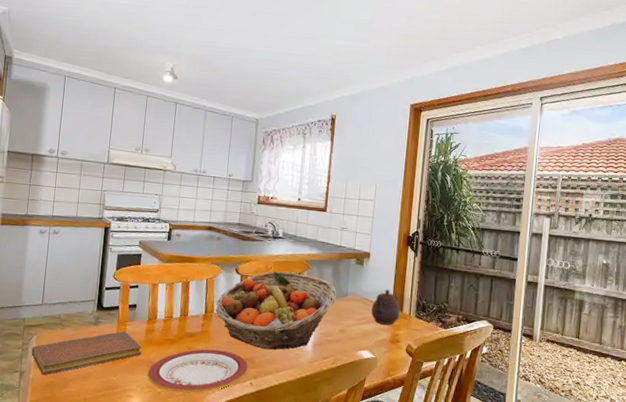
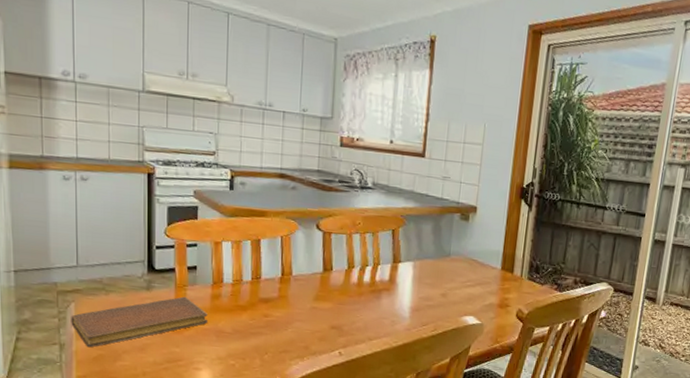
plate: present [147,349,249,393] -> none [217,316,337,364]
fruit basket: present [215,271,337,350] -> none [294,227,438,317]
teapot: present [371,289,400,325] -> none [477,248,511,288]

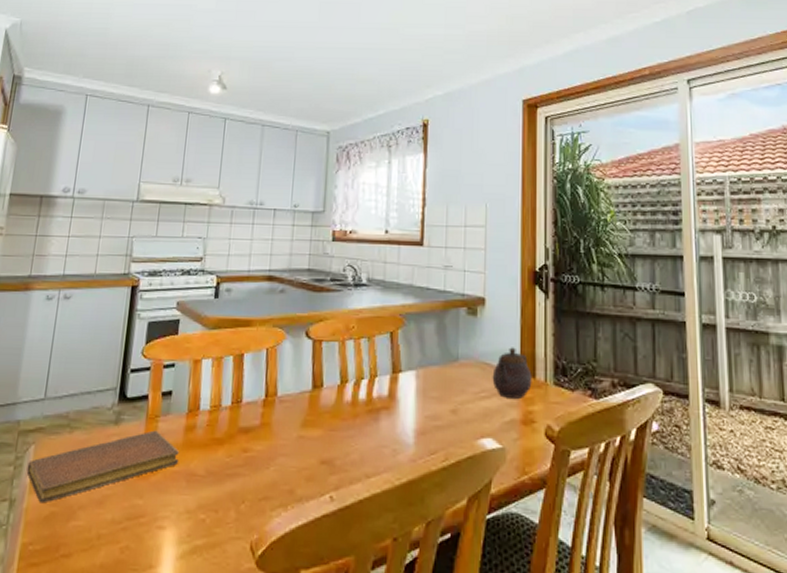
teapot: none [477,248,511,288] -> present [492,347,532,399]

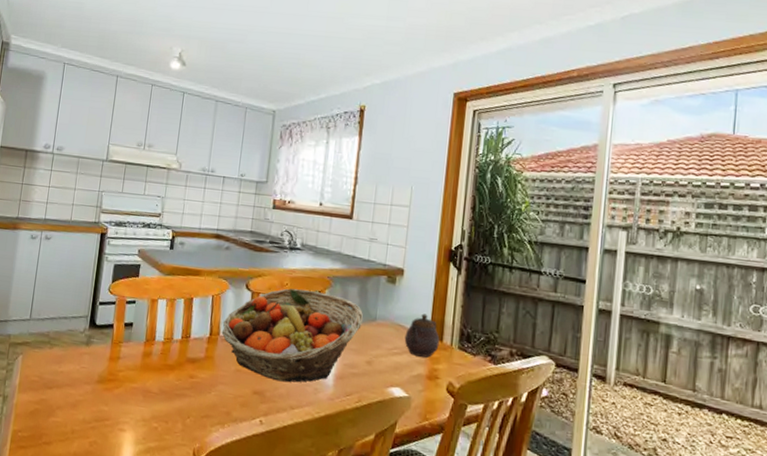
notebook: present [26,430,179,504] -> none [16,353,138,402]
fruit basket: none [279,331,444,446] -> present [221,288,364,383]

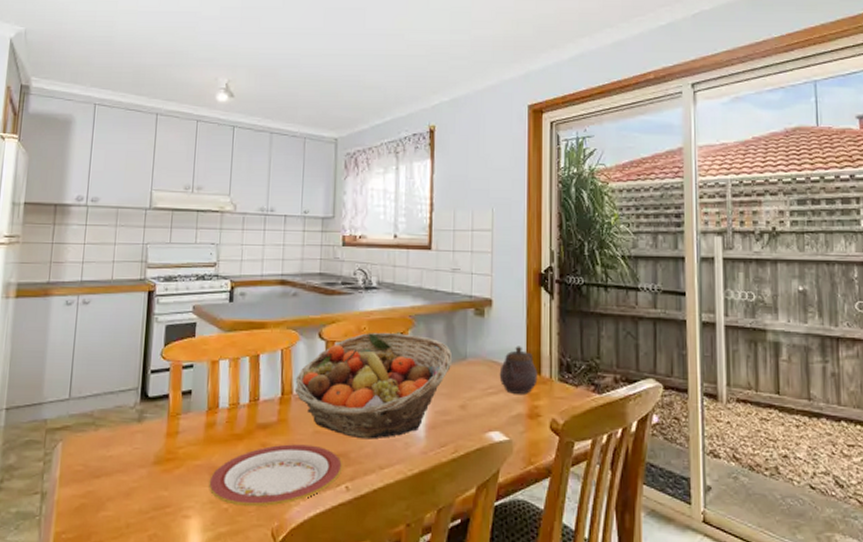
plate: none [142,378,259,430] -> present [209,444,343,507]

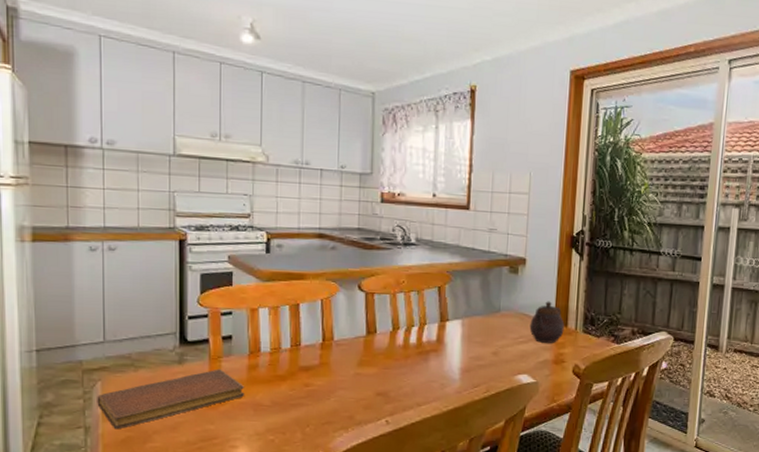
notebook: none [56,427,201,496] -> present [97,369,245,430]
plate: present [209,444,343,507] -> none [255,384,383,438]
fruit basket: present [294,332,453,439] -> none [335,285,487,381]

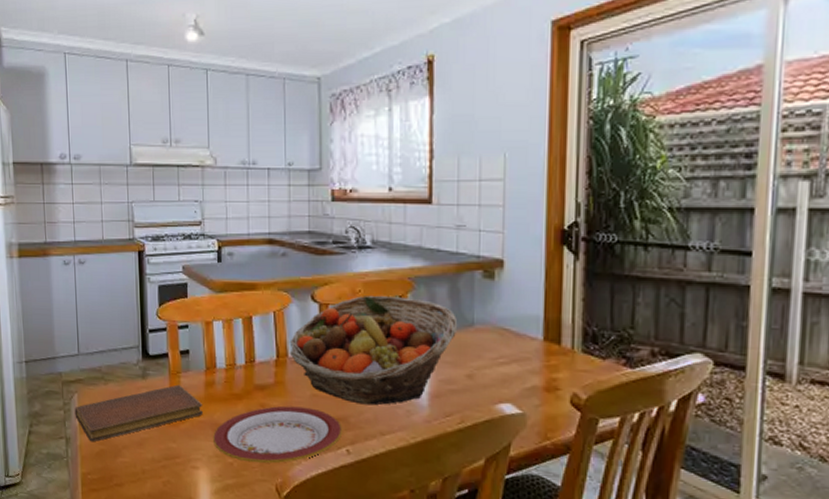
plate: none [255,384,383,438] -> present [213,405,343,463]
fruit basket: none [335,285,487,381] -> present [289,295,458,405]
teapot: present [529,301,565,343] -> none [511,312,557,366]

